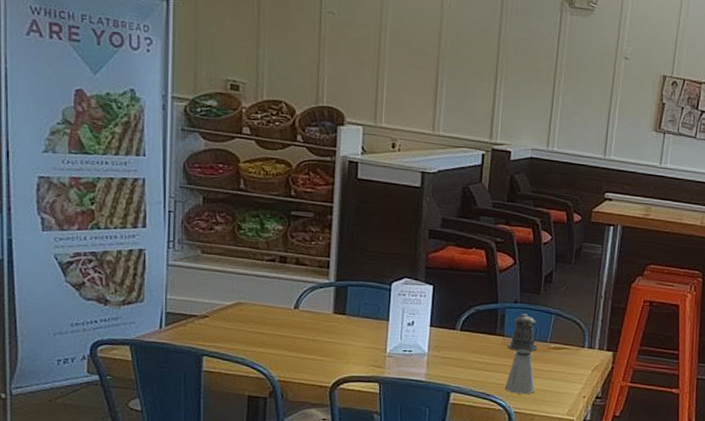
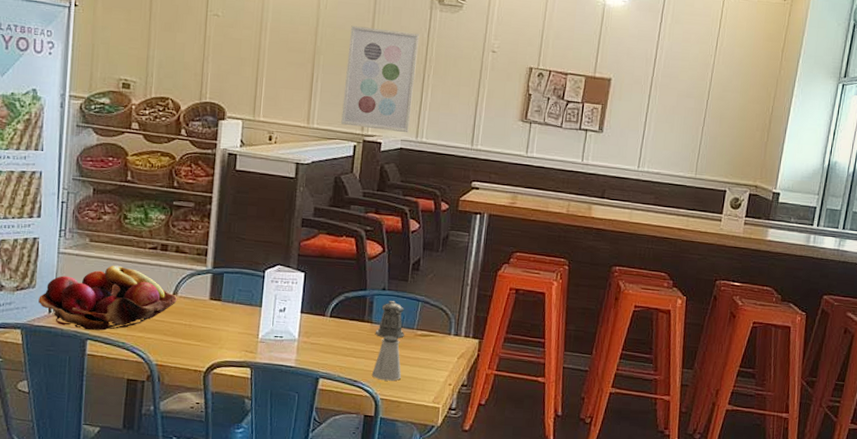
fruit basket: none [148,278,300,346] -> present [38,265,178,331]
wall art: none [468,28,550,142] -> present [341,26,420,133]

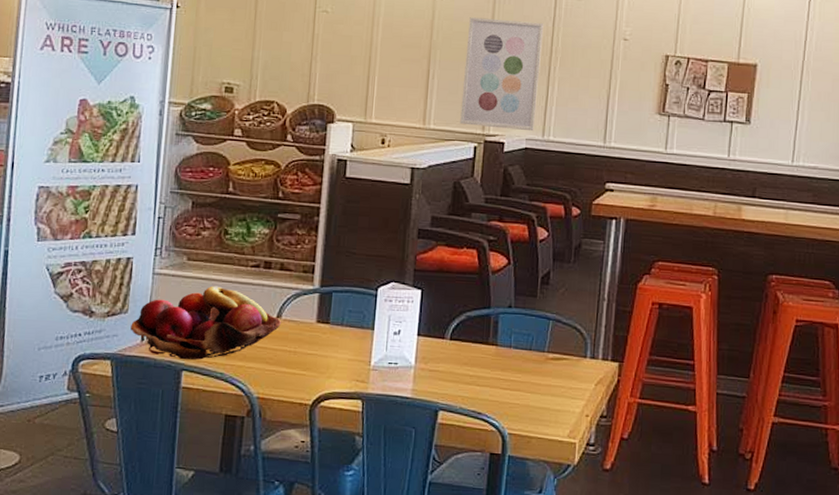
saltshaker: present [372,336,402,381] -> none [499,360,532,413]
pepper shaker: present [375,301,405,339] -> none [500,320,535,363]

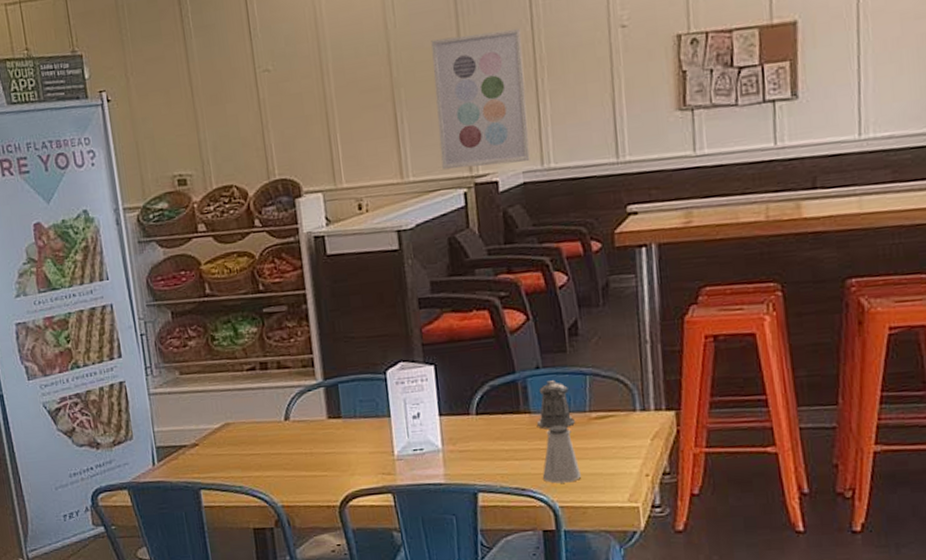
fruit basket: present [130,286,282,360] -> none [139,396,291,479]
saltshaker: none [499,360,532,413] -> present [543,425,582,484]
pepper shaker: none [500,320,535,363] -> present [536,380,576,430]

